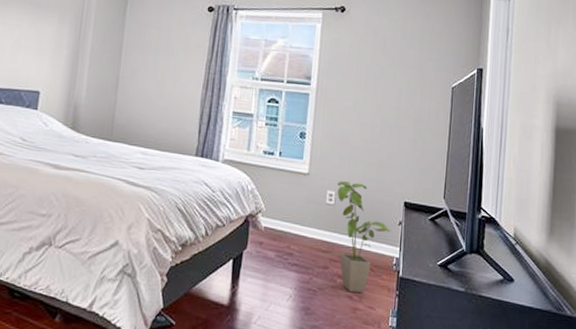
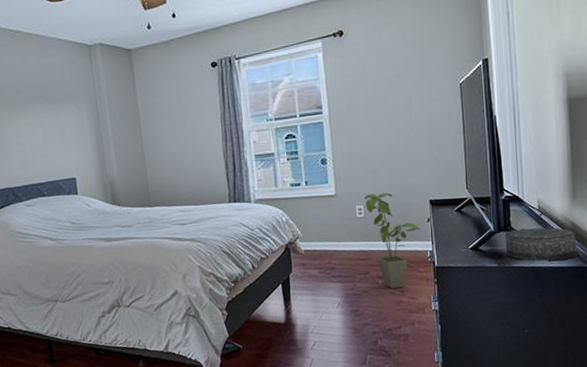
decorative box: none [475,254,550,300] -> present [505,227,578,261]

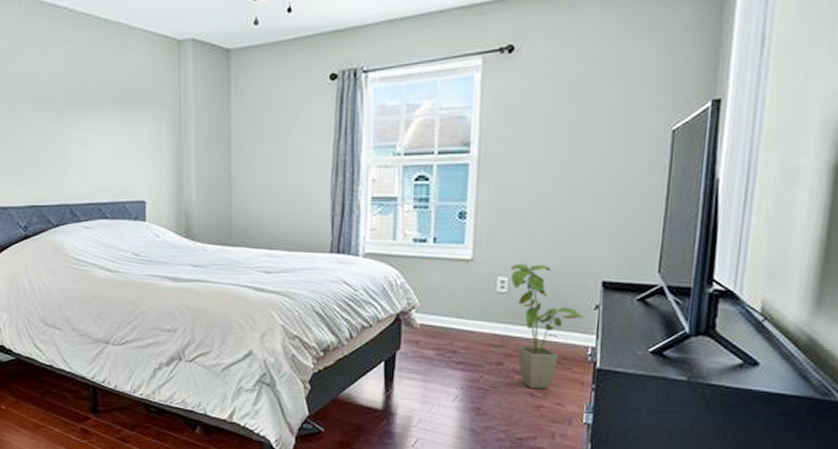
decorative box: present [505,227,578,261] -> none [702,335,812,385]

